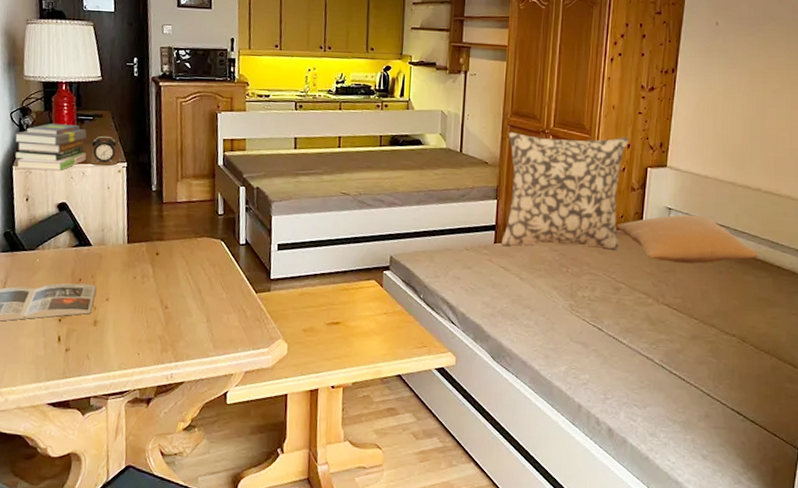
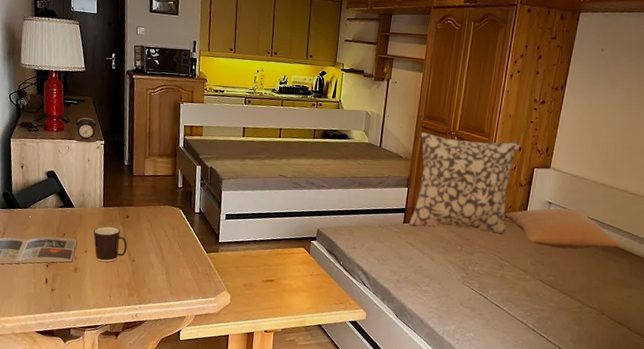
books: present [15,123,87,170] -> none [13,104,72,144]
mug: none [115,267,159,312] -> present [93,226,128,263]

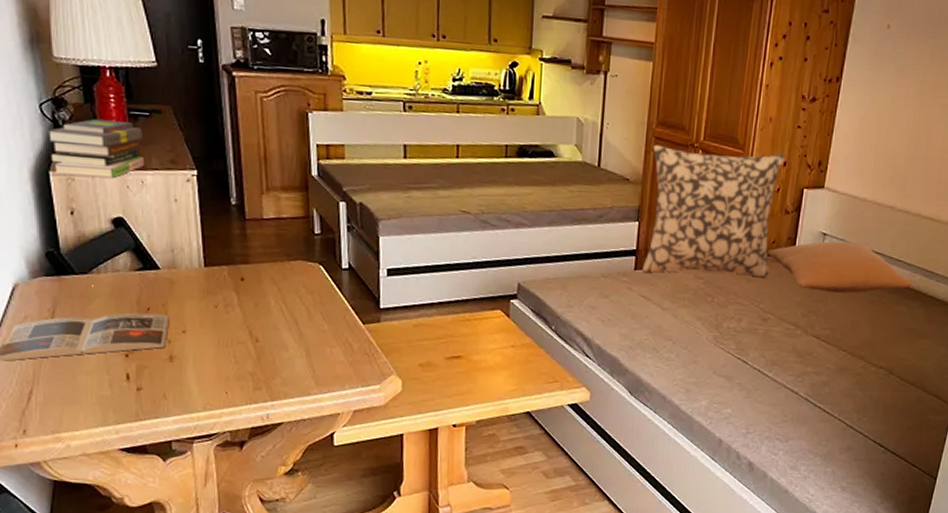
books: none [13,104,72,144] -> present [49,118,145,178]
alarm clock: present [74,118,97,143] -> none [150,137,186,174]
mug: present [93,226,128,263] -> none [192,294,246,346]

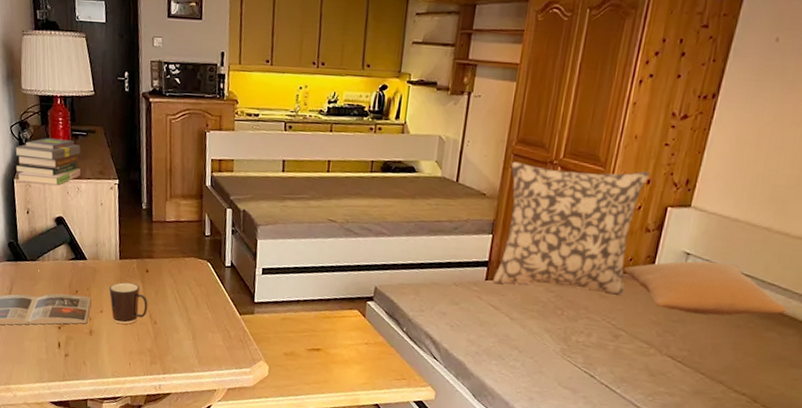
mug: none [192,294,246,346] -> present [109,282,148,325]

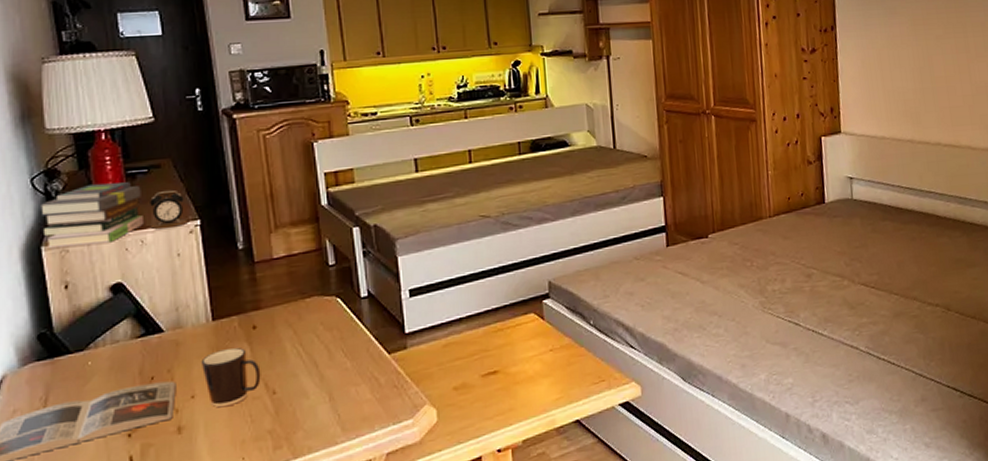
alarm clock: none [84,152,110,182] -> present [150,190,188,230]
pillow: present [493,161,650,296] -> none [666,106,804,247]
pillow: present [623,260,787,315] -> none [797,180,949,237]

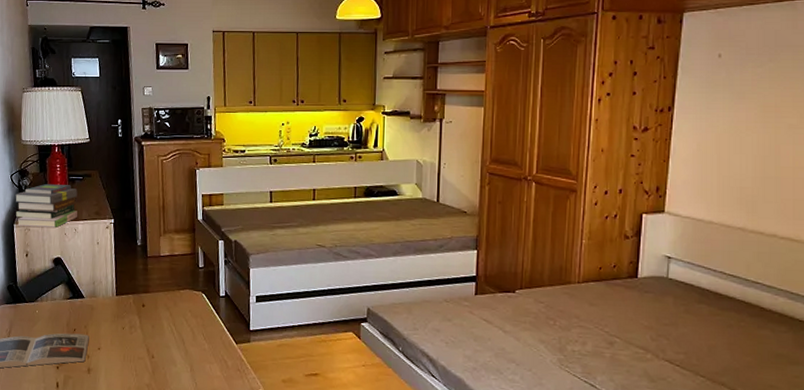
alarm clock: present [150,190,188,230] -> none [81,195,106,223]
mug: present [200,348,261,408] -> none [106,318,145,361]

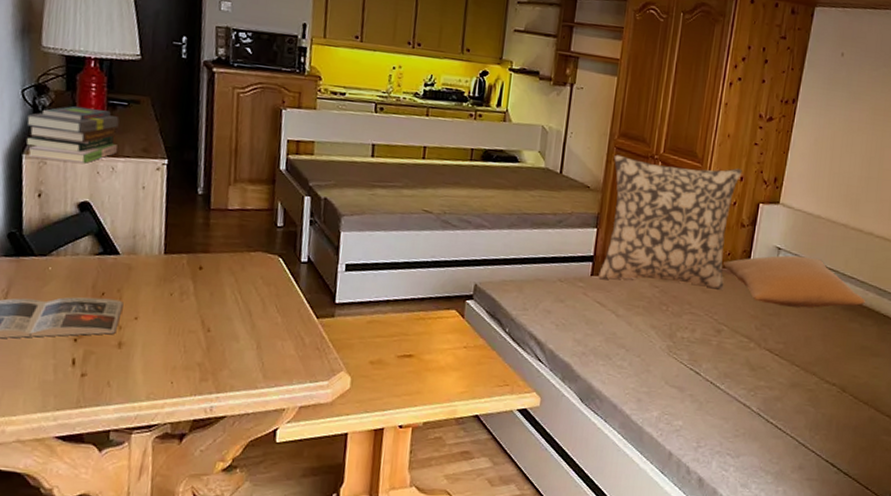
pillow: none [483,179,620,302] -> present [598,154,742,290]
pillow: none [608,263,775,317] -> present [722,255,865,308]

